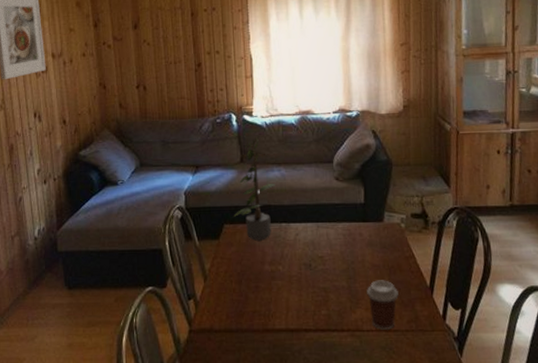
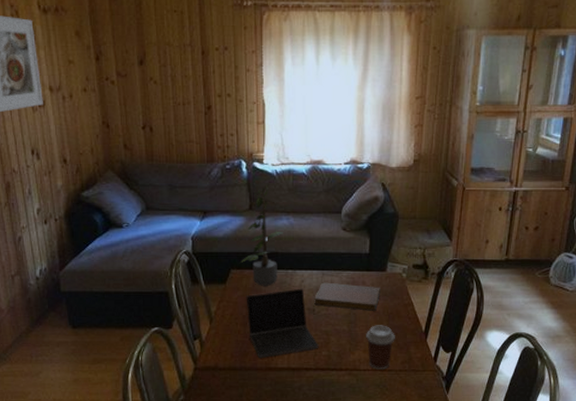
laptop computer: none [240,242,318,318] -> present [246,288,319,358]
notebook: none [310,235,379,265] -> present [314,282,380,311]

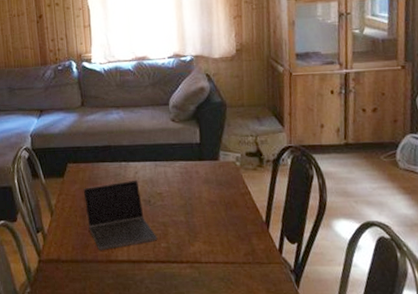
potted plant: present [239,184,283,286] -> none [75,81,114,179]
notebook: present [314,282,380,311] -> none [149,173,215,201]
coffee cup: present [366,325,395,370] -> none [204,215,235,262]

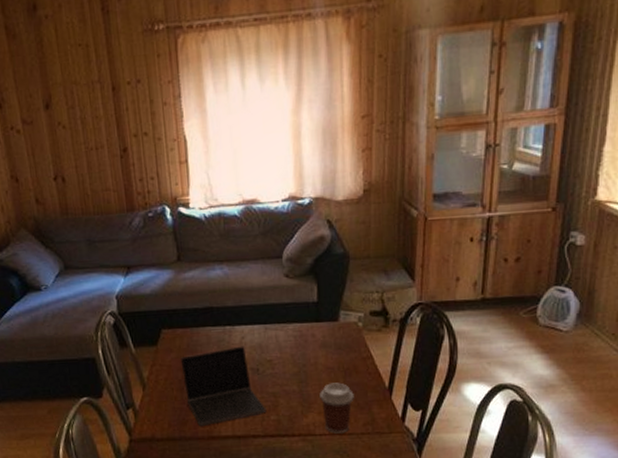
coffee cup: none [204,215,235,262] -> present [320,382,354,434]

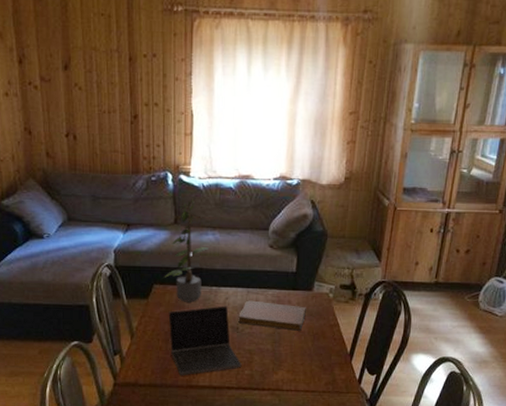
potted plant: none [171,231,217,346] -> present [163,198,208,302]
notebook: none [257,337,334,368] -> present [238,300,306,331]
coffee cup: present [320,382,354,434] -> none [290,345,320,390]

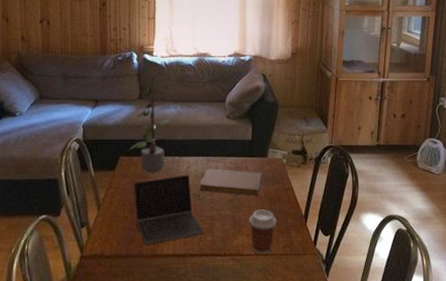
coffee cup: none [290,345,320,390] -> present [249,209,277,254]

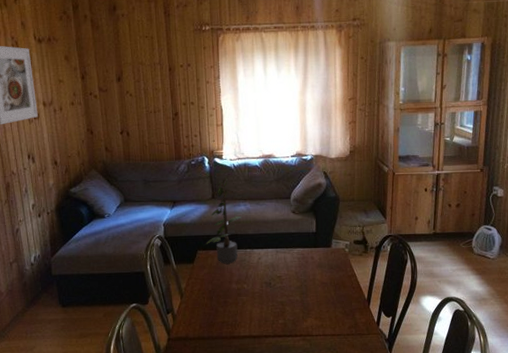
laptop computer: present [134,174,204,244] -> none [211,265,276,328]
notebook: present [200,168,262,196] -> none [270,259,327,283]
coffee cup: present [249,209,277,254] -> none [316,294,342,335]

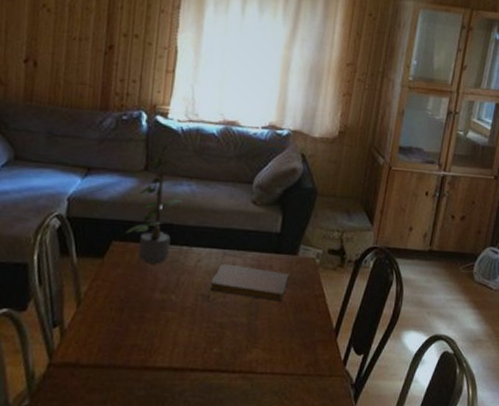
notebook: none [270,259,327,283] -> present [210,263,289,302]

